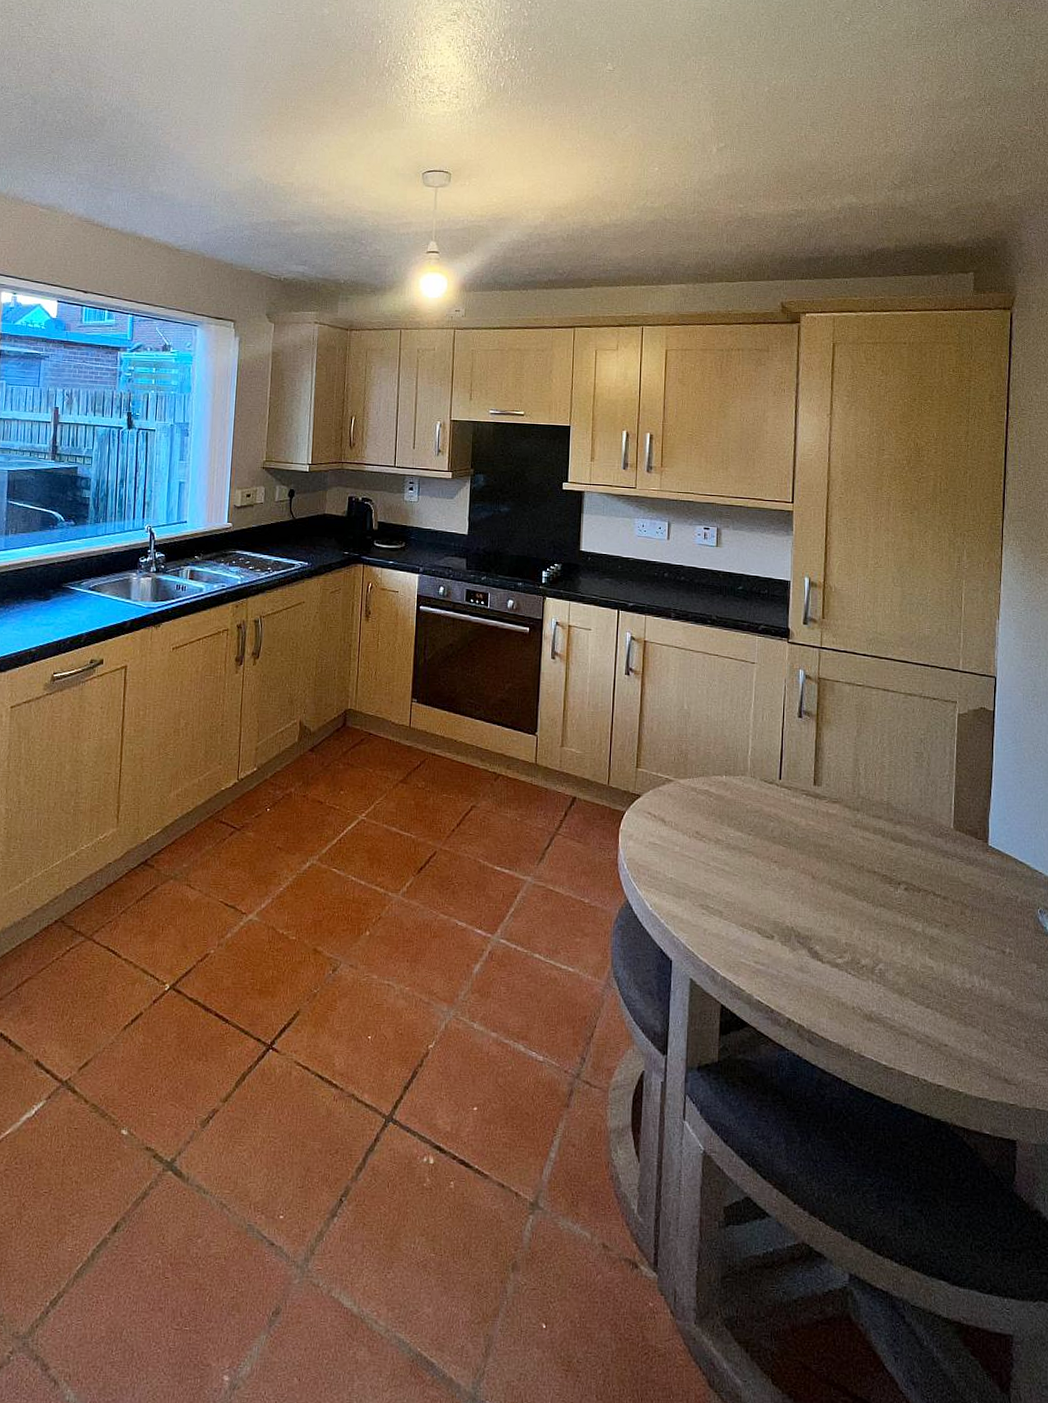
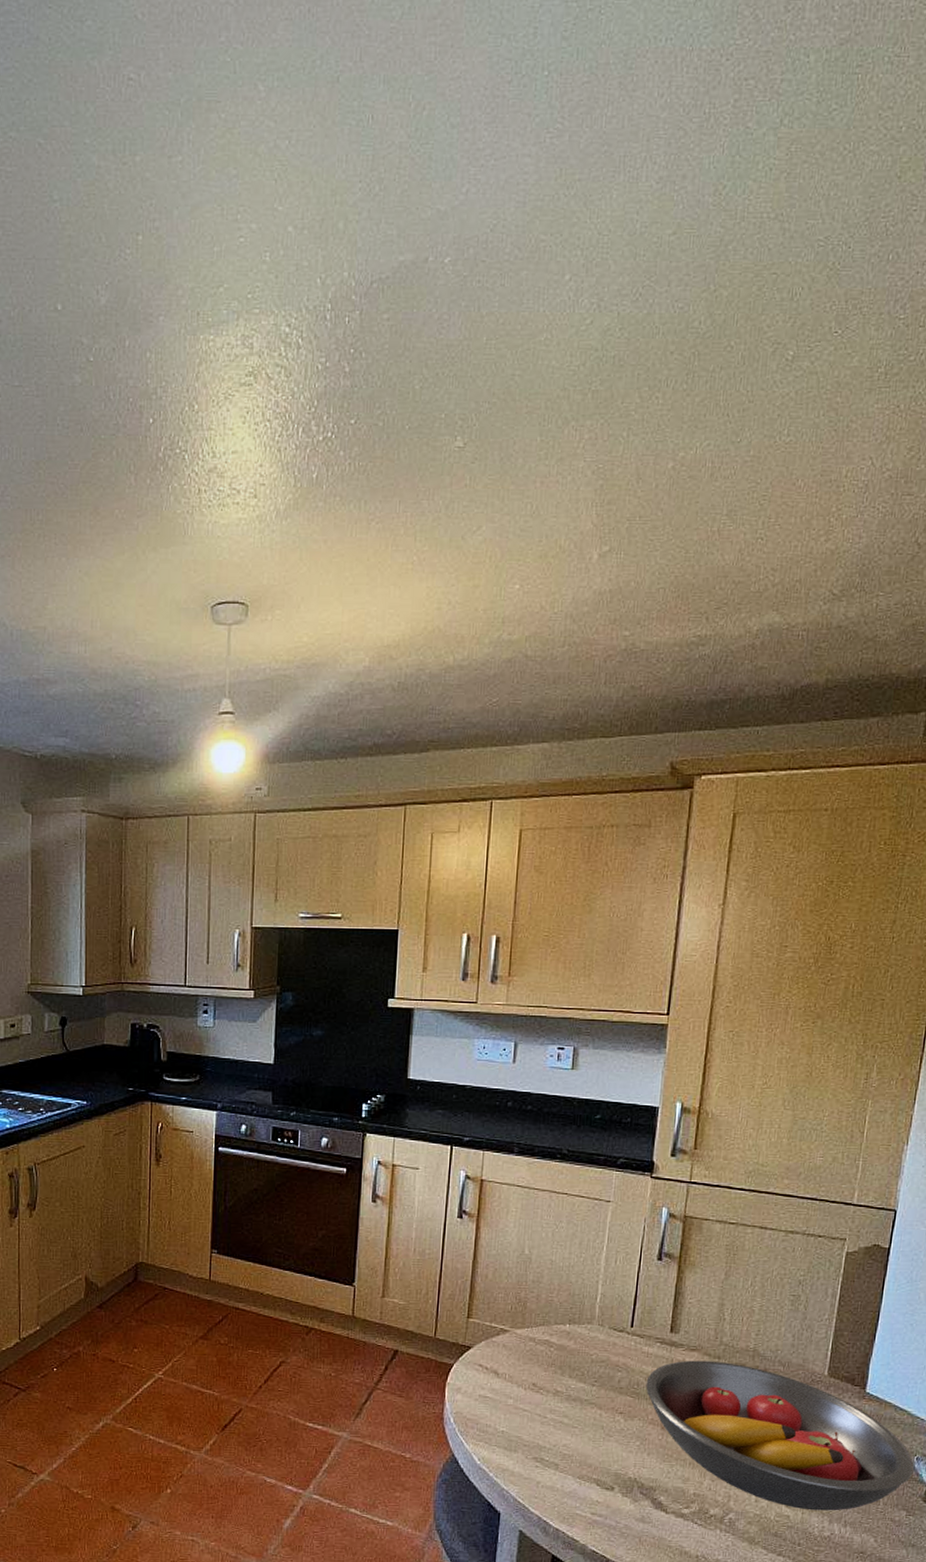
fruit bowl: none [796,812,1038,963] -> present [646,1360,914,1511]

